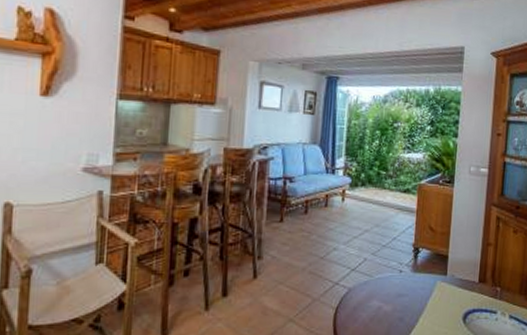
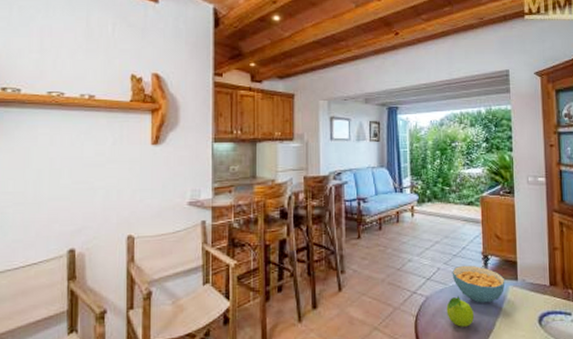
fruit: none [369,289,397,322] -> present [446,296,474,327]
cereal bowl: none [379,257,434,298] -> present [452,265,505,303]

